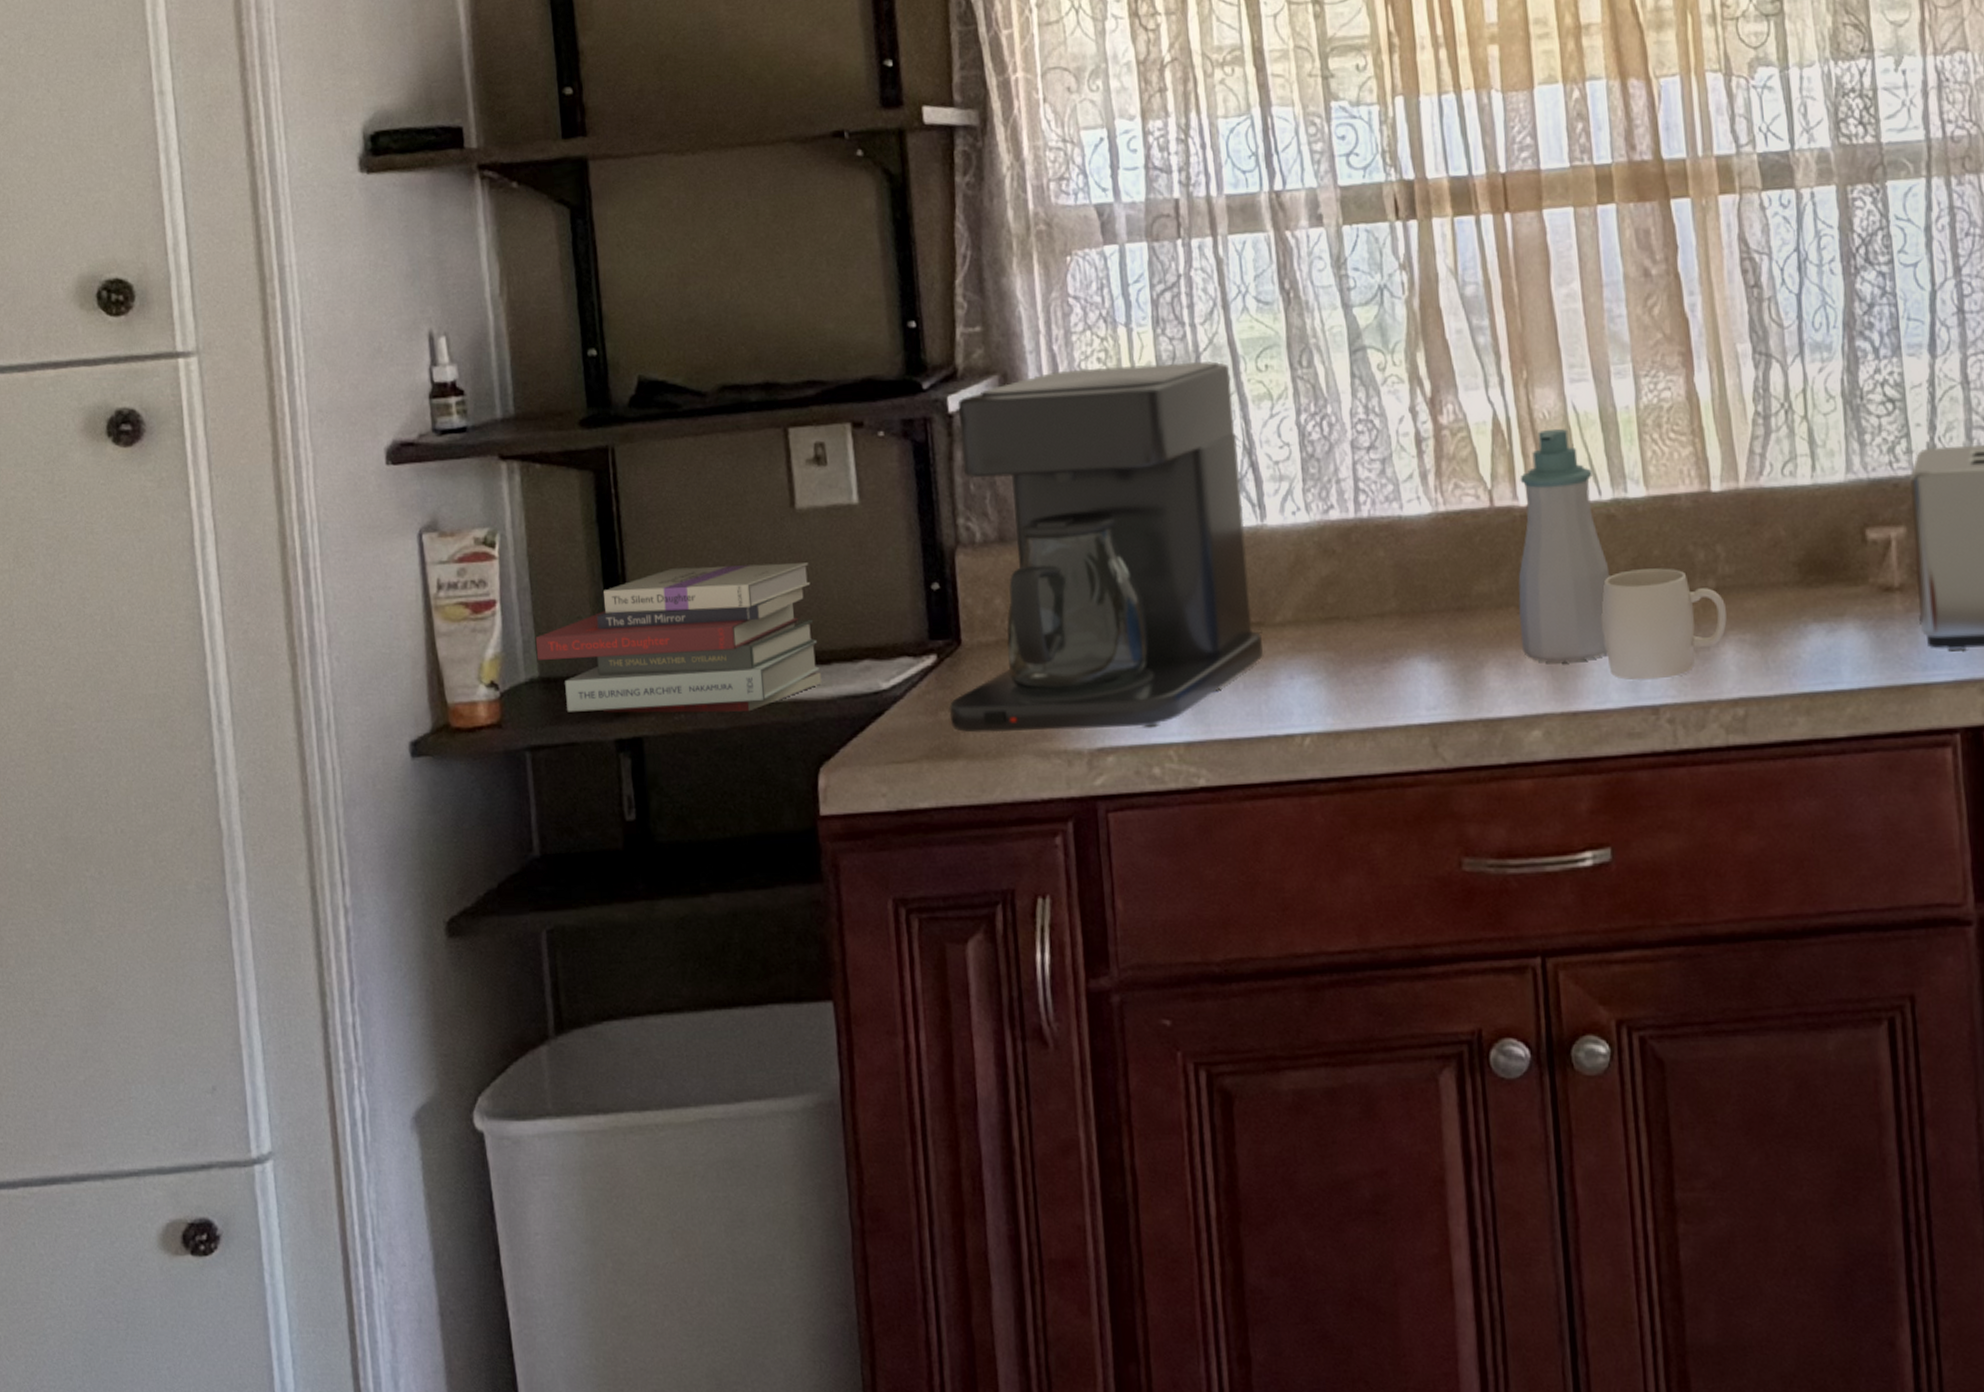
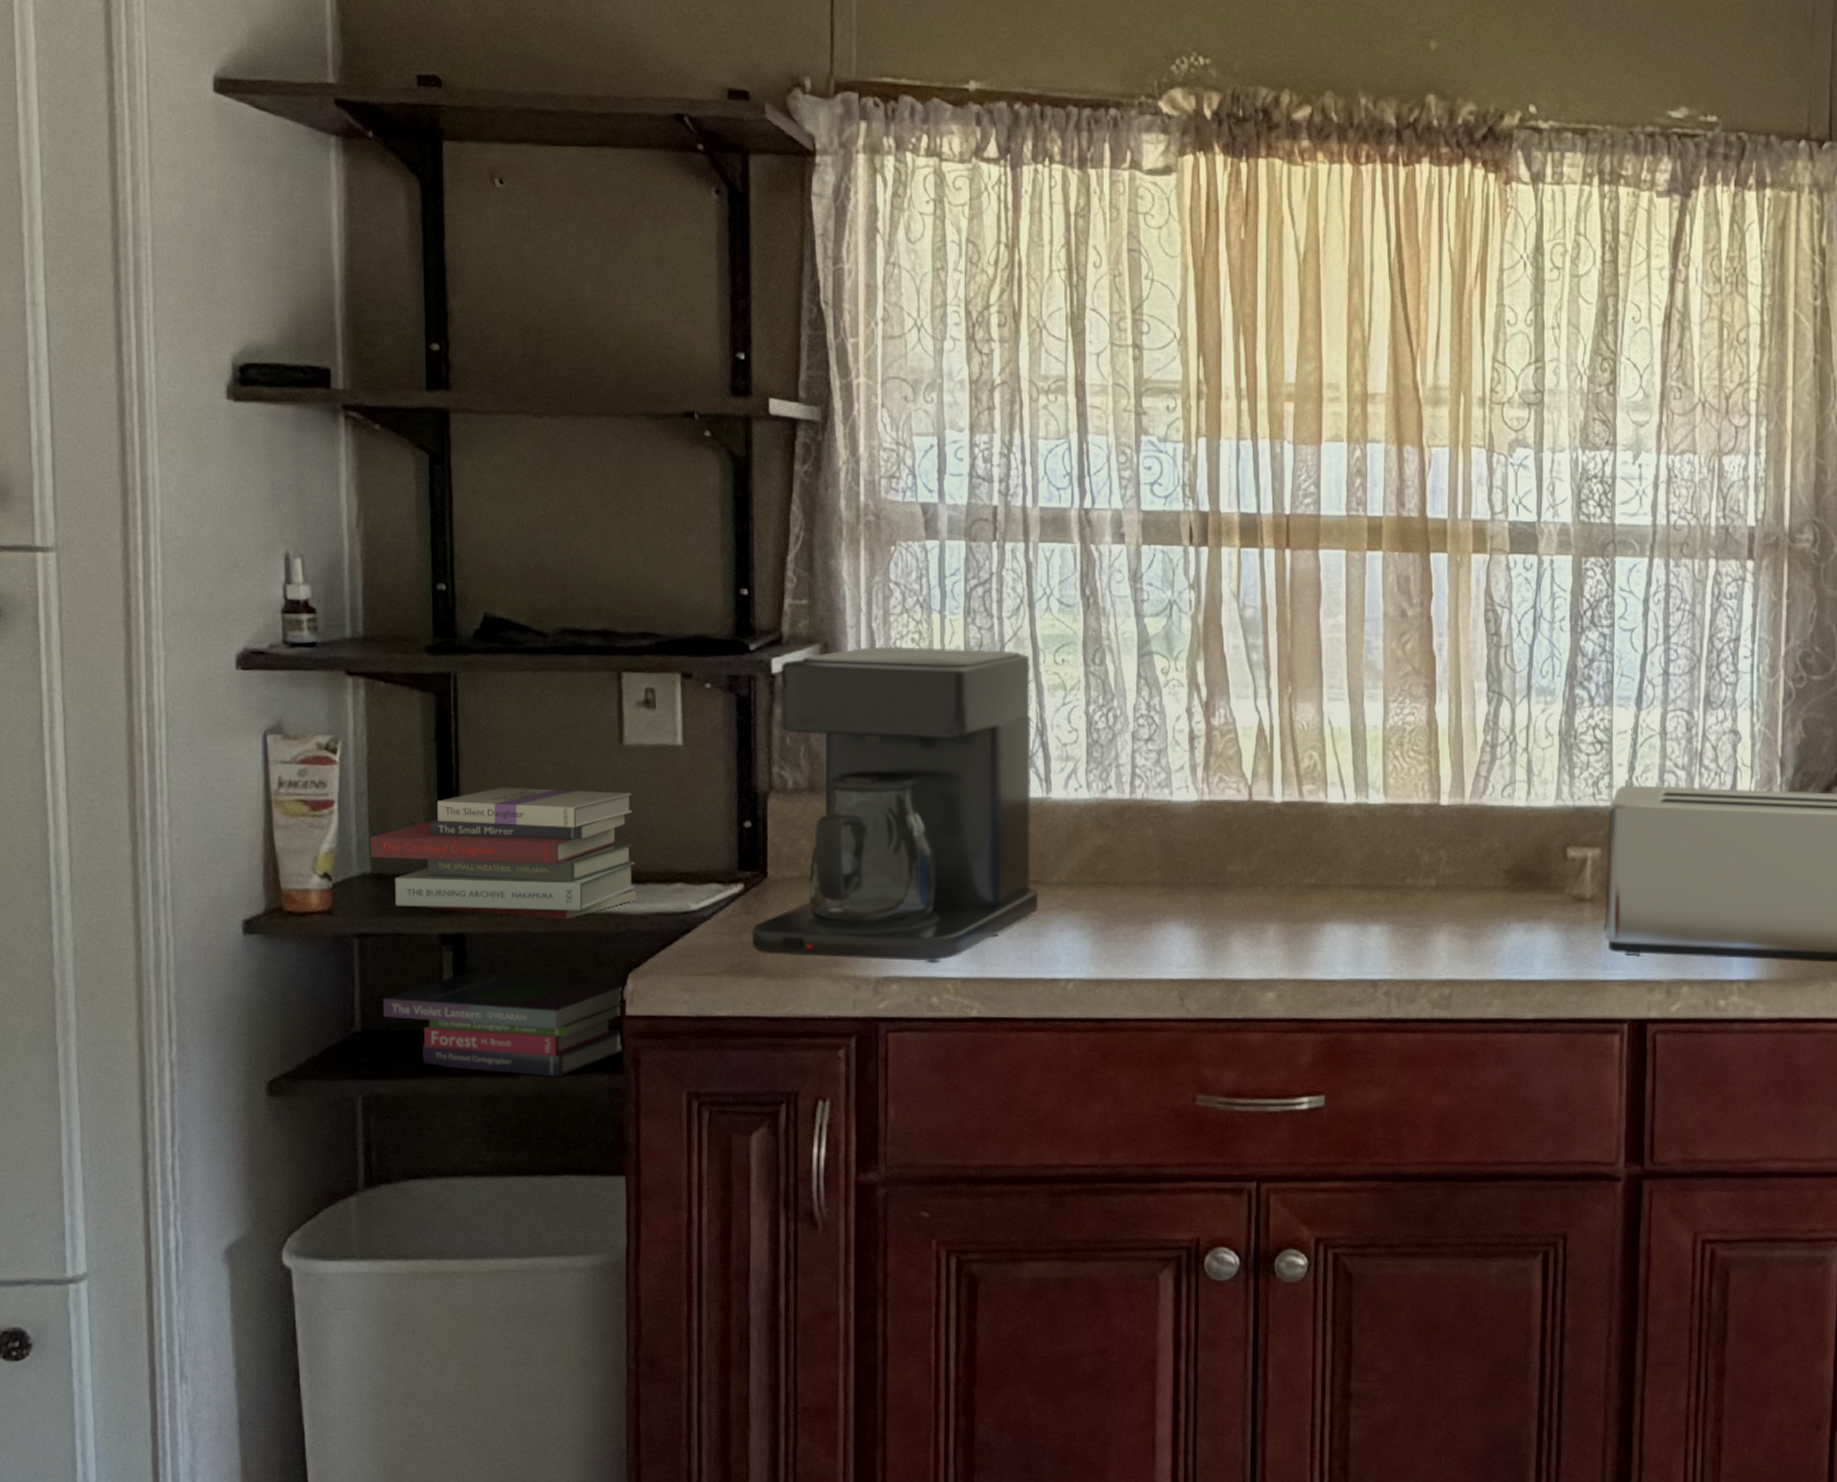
books: none [561,779,823,893] -> present [383,973,630,1077]
soap bottle: present [1518,429,1610,663] -> none [1264,739,1347,937]
mug: present [1601,568,1728,681] -> none [1336,864,1444,958]

